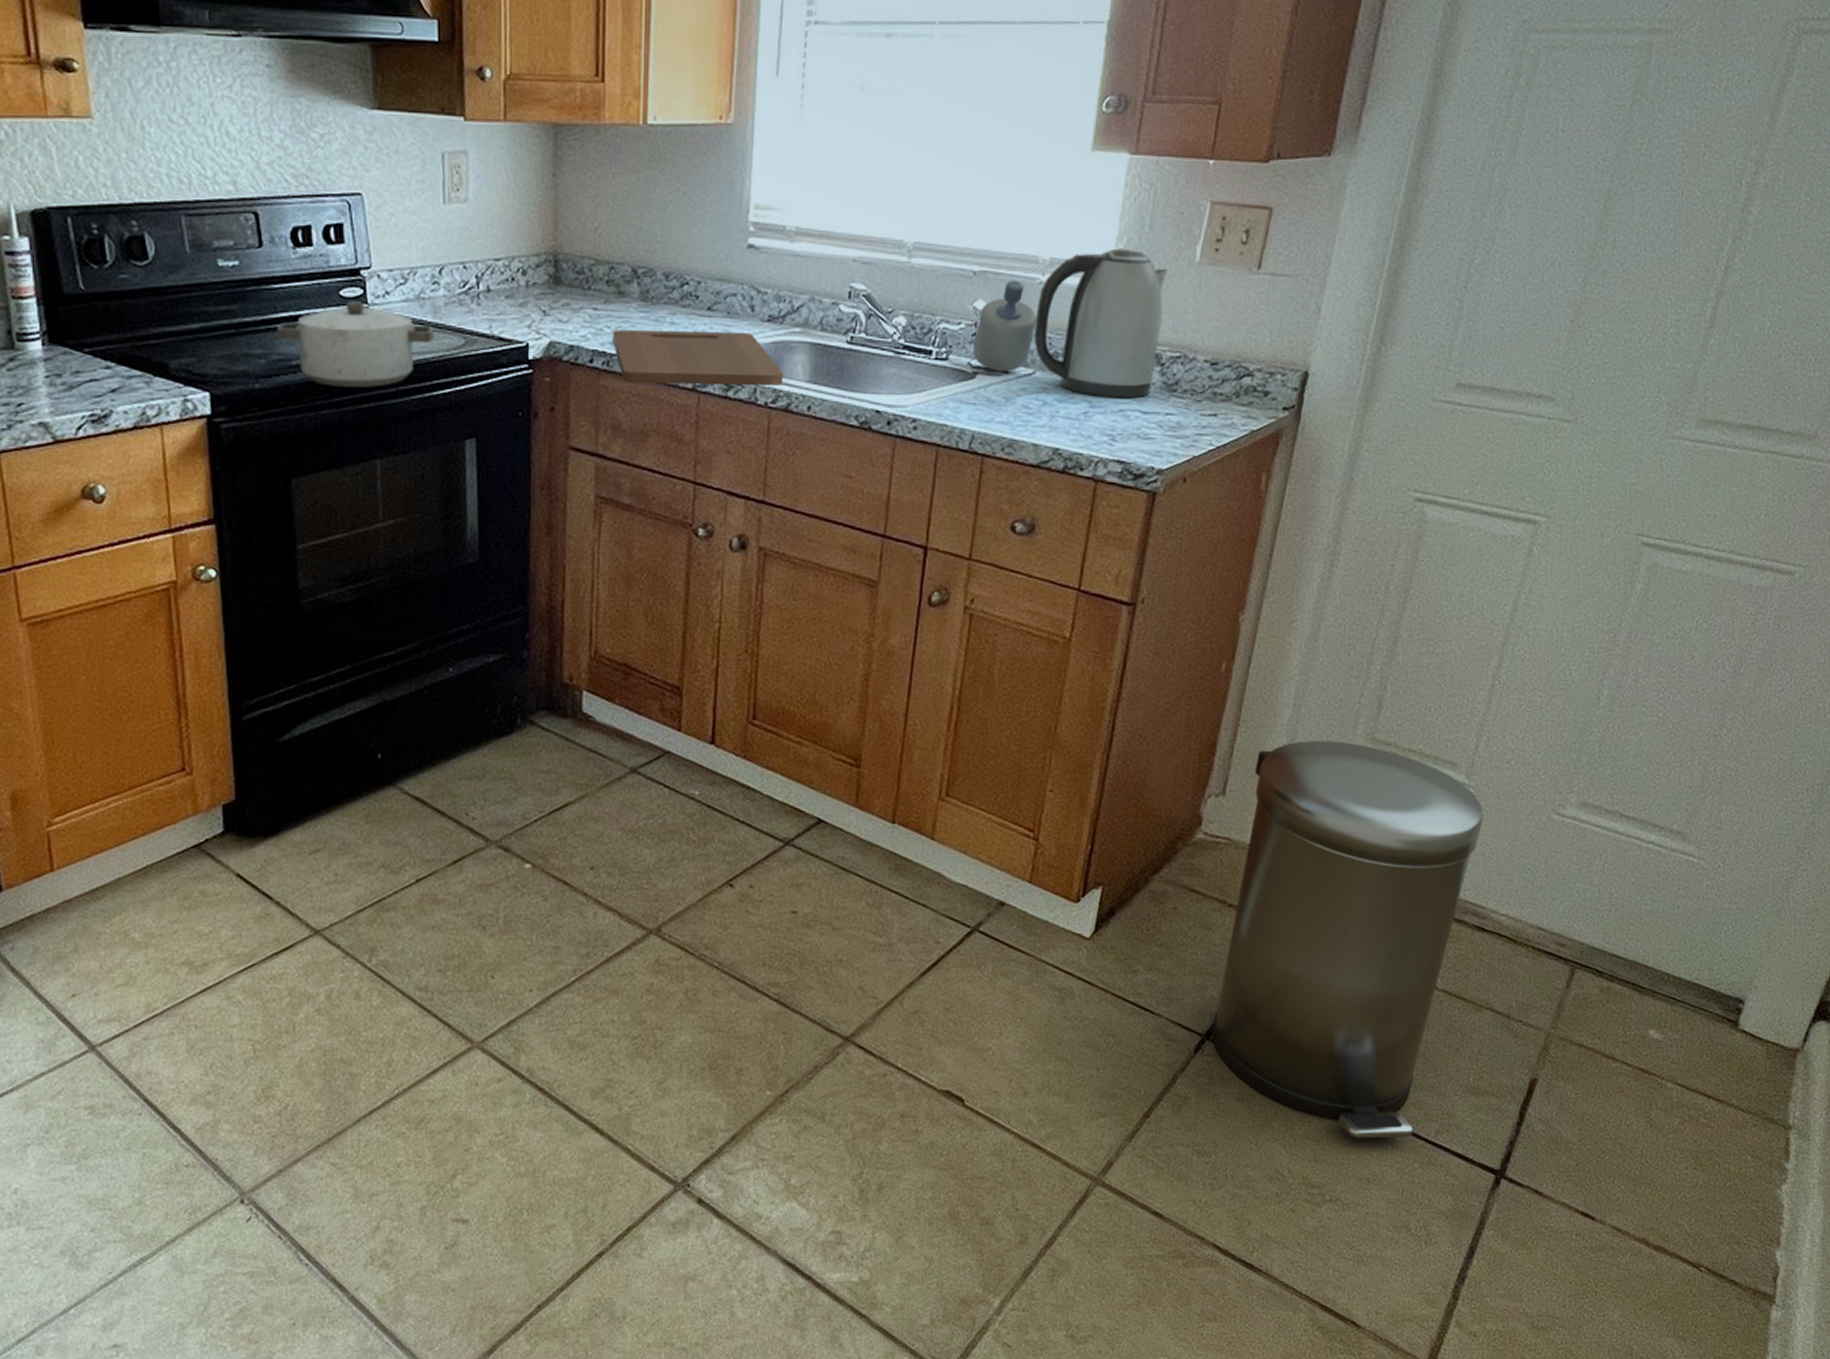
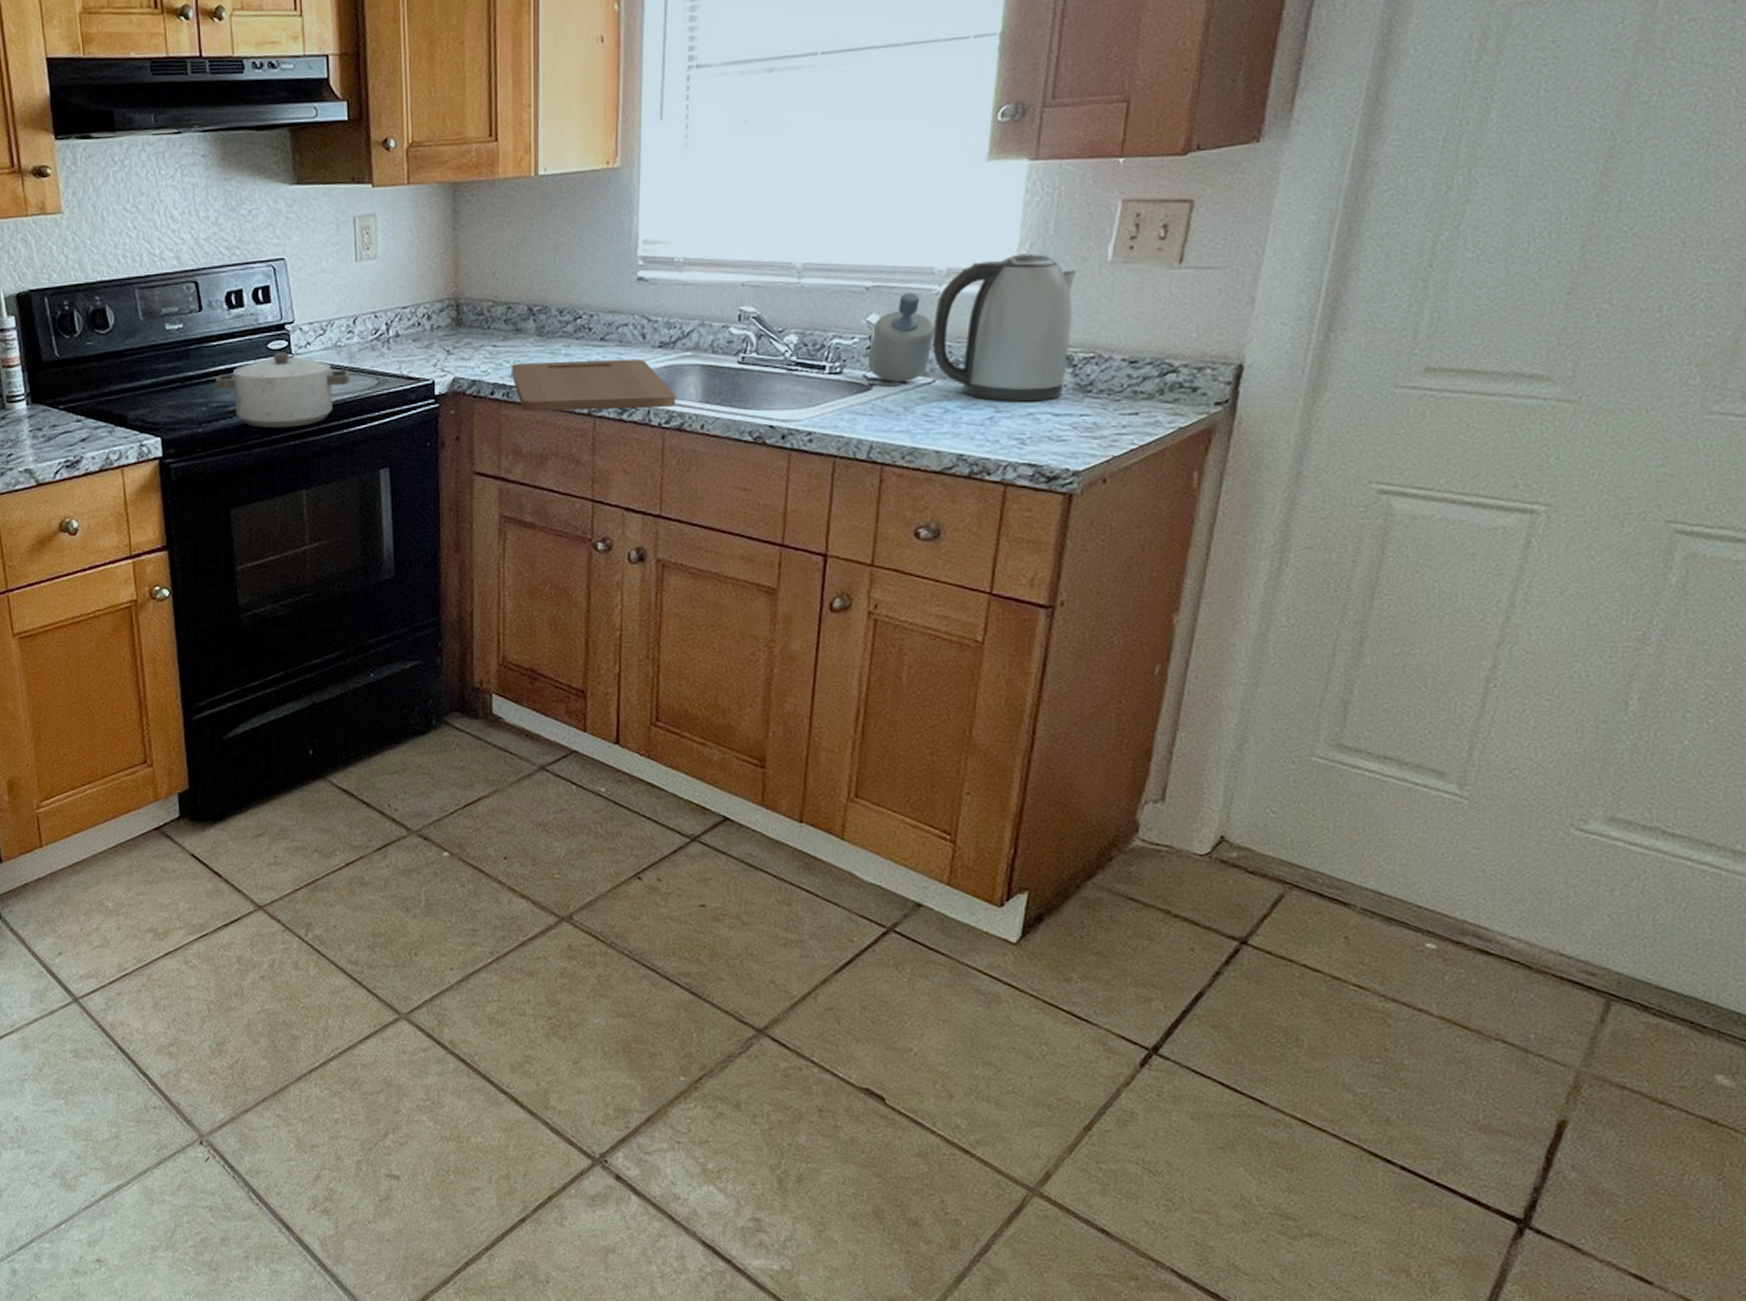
pedal bin: present [1211,741,1484,1138] -> none [1159,746,1483,1174]

